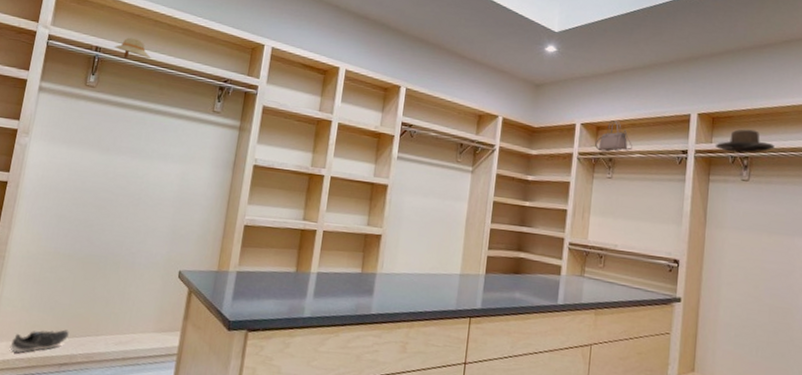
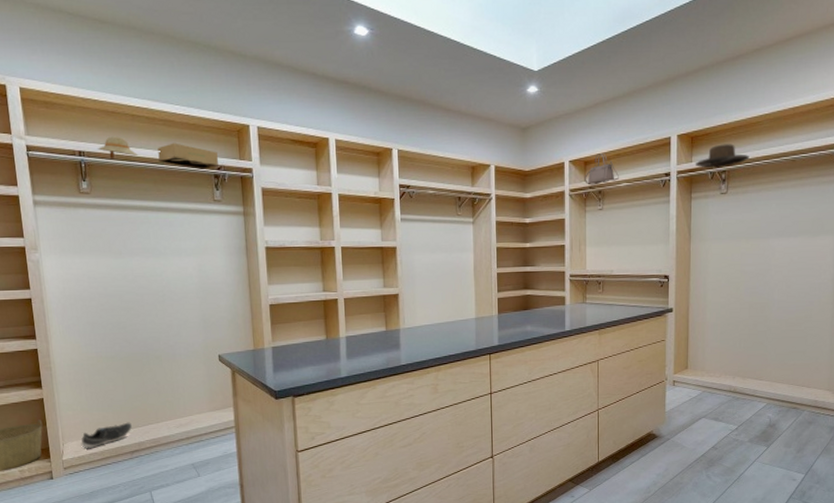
box: none [169,51,228,80] -> present [157,143,218,169]

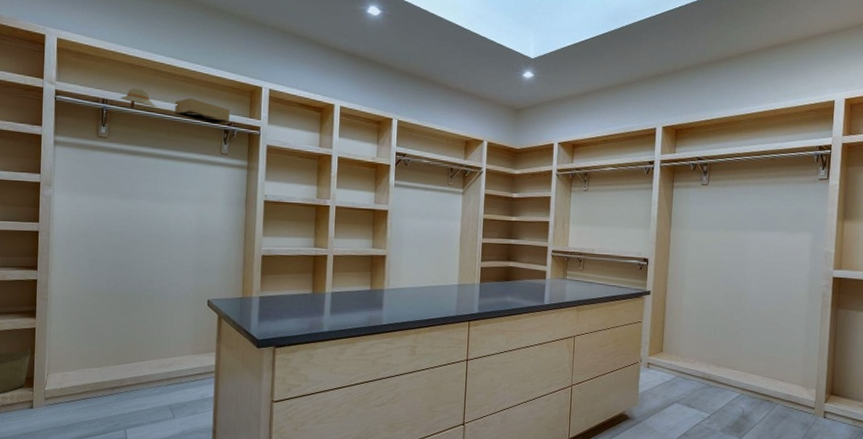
shoe: present [81,422,133,449] -> none [65,358,117,382]
handbag: present [585,153,619,185] -> none [572,138,605,167]
hat: present [695,144,749,168] -> none [678,138,731,161]

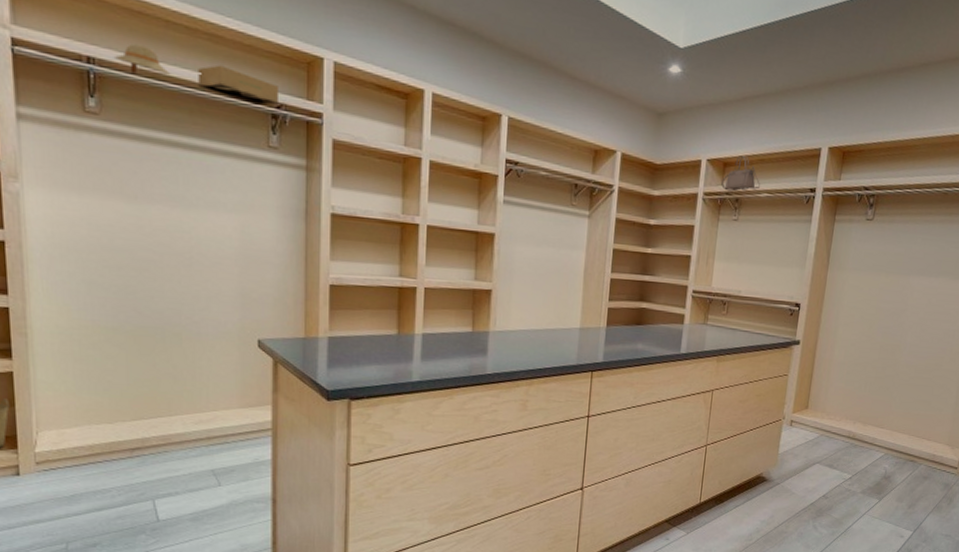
handbag: none [572,138,605,167] -> present [721,155,760,192]

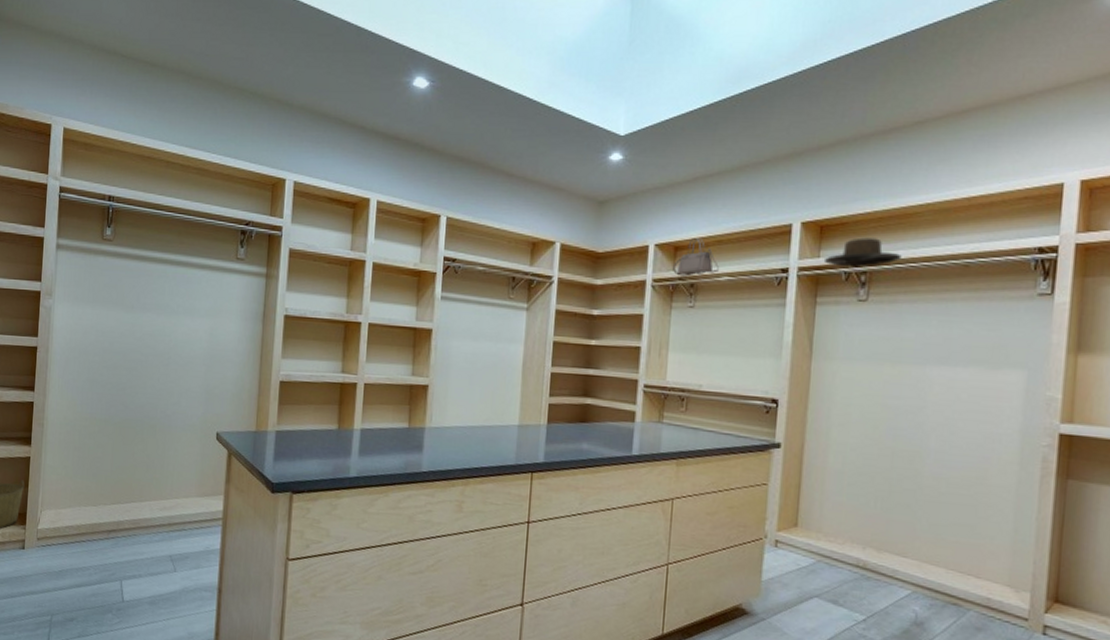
hat: present [113,43,170,76] -> none [127,182,166,206]
box: present [198,65,278,105] -> none [186,193,248,224]
hat: none [843,164,901,191] -> present [823,237,902,268]

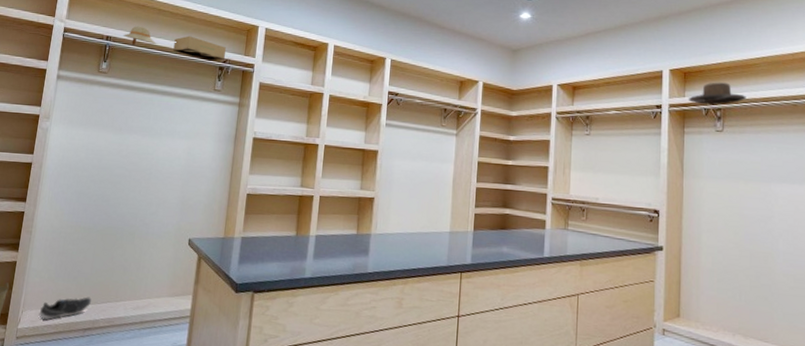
shoe: none [59,496,115,521] -> present [39,297,92,321]
hat: none [127,182,166,206] -> present [122,26,156,45]
box: none [186,193,248,224] -> present [173,36,226,61]
handbag: present [673,238,719,277] -> none [572,80,608,110]

